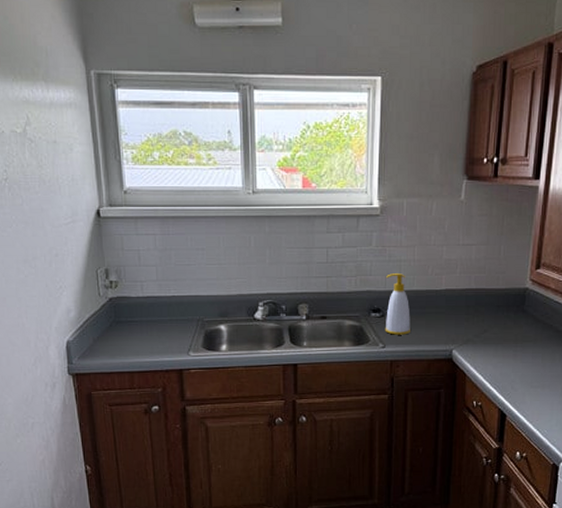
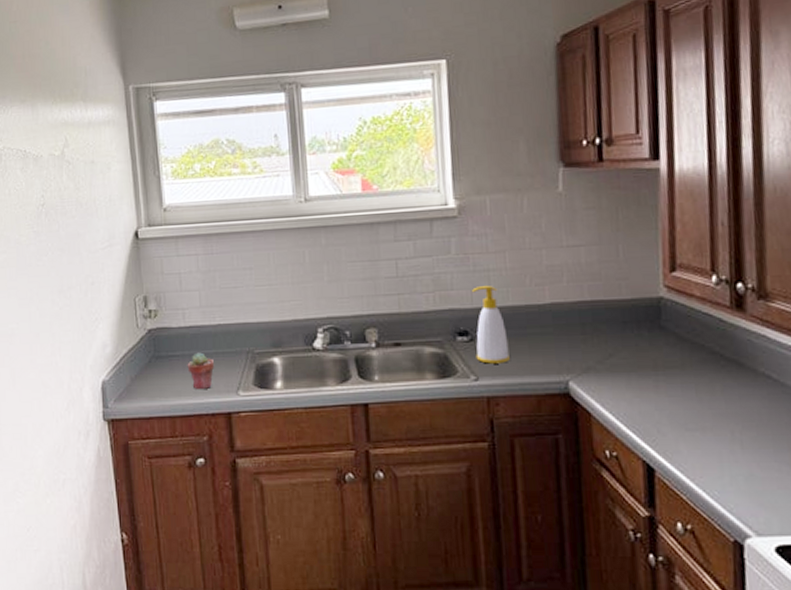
potted succulent: none [144,319,169,350] -> present [187,352,215,389]

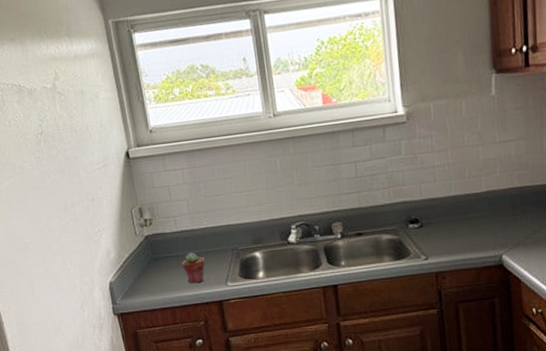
soap bottle: present [471,286,510,364] -> none [419,180,453,245]

